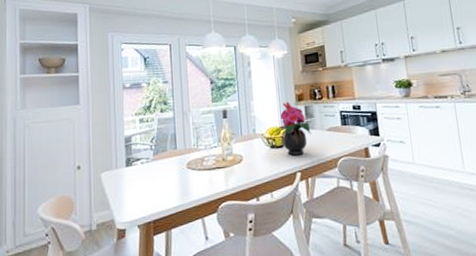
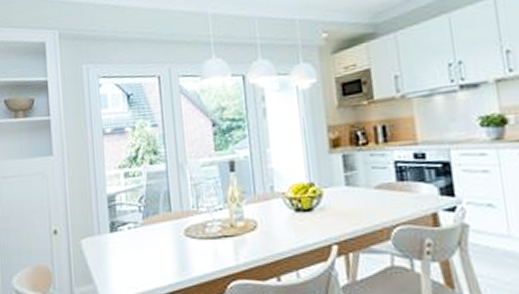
potted flower: present [275,101,312,156] -> none [300,149,353,222]

